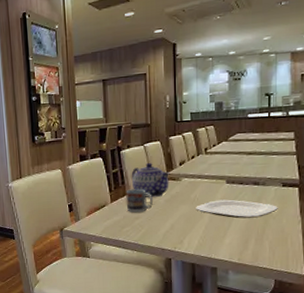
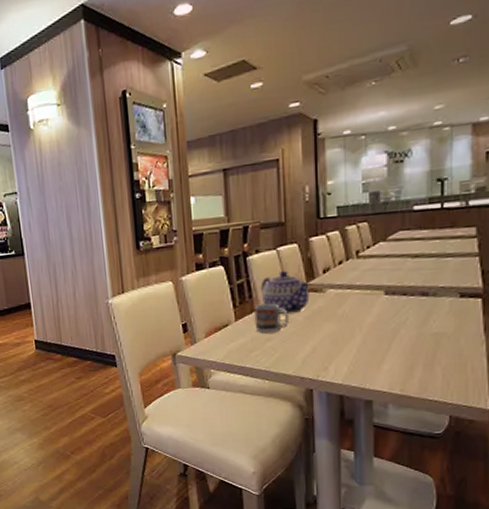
plate: present [196,199,278,219] -> none [344,314,454,339]

